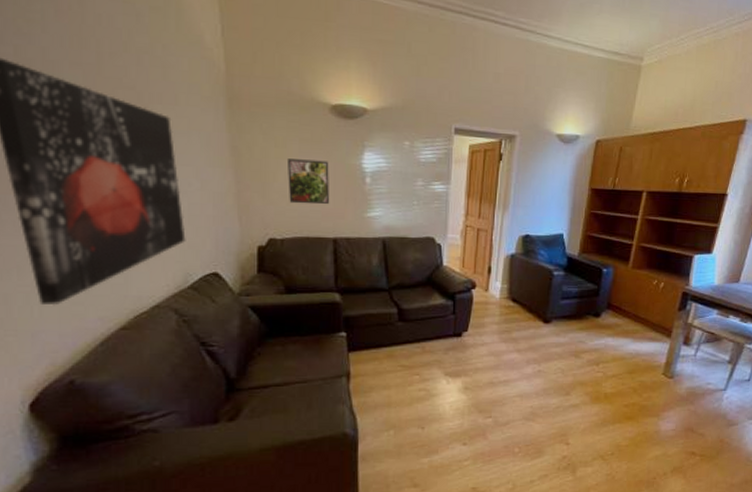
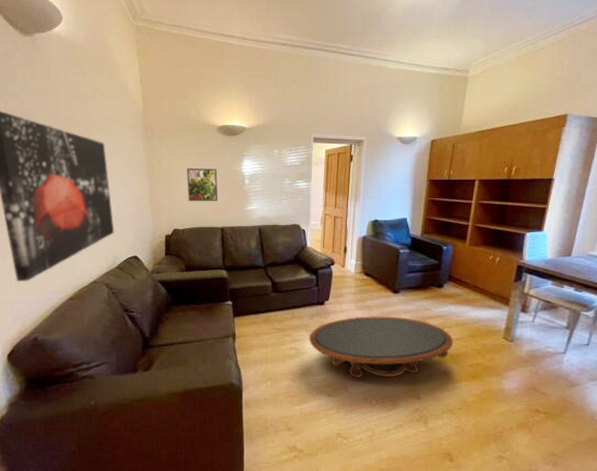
coffee table: none [442,350,609,423] -> present [309,316,453,378]

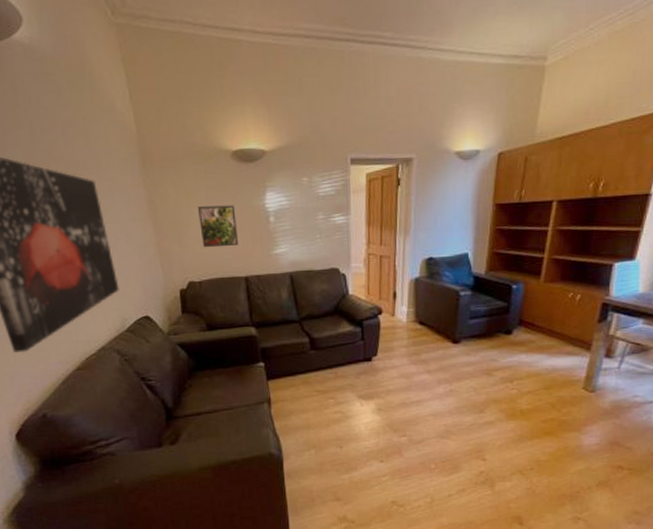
coffee table: present [309,316,453,378] -> none [355,370,524,441]

